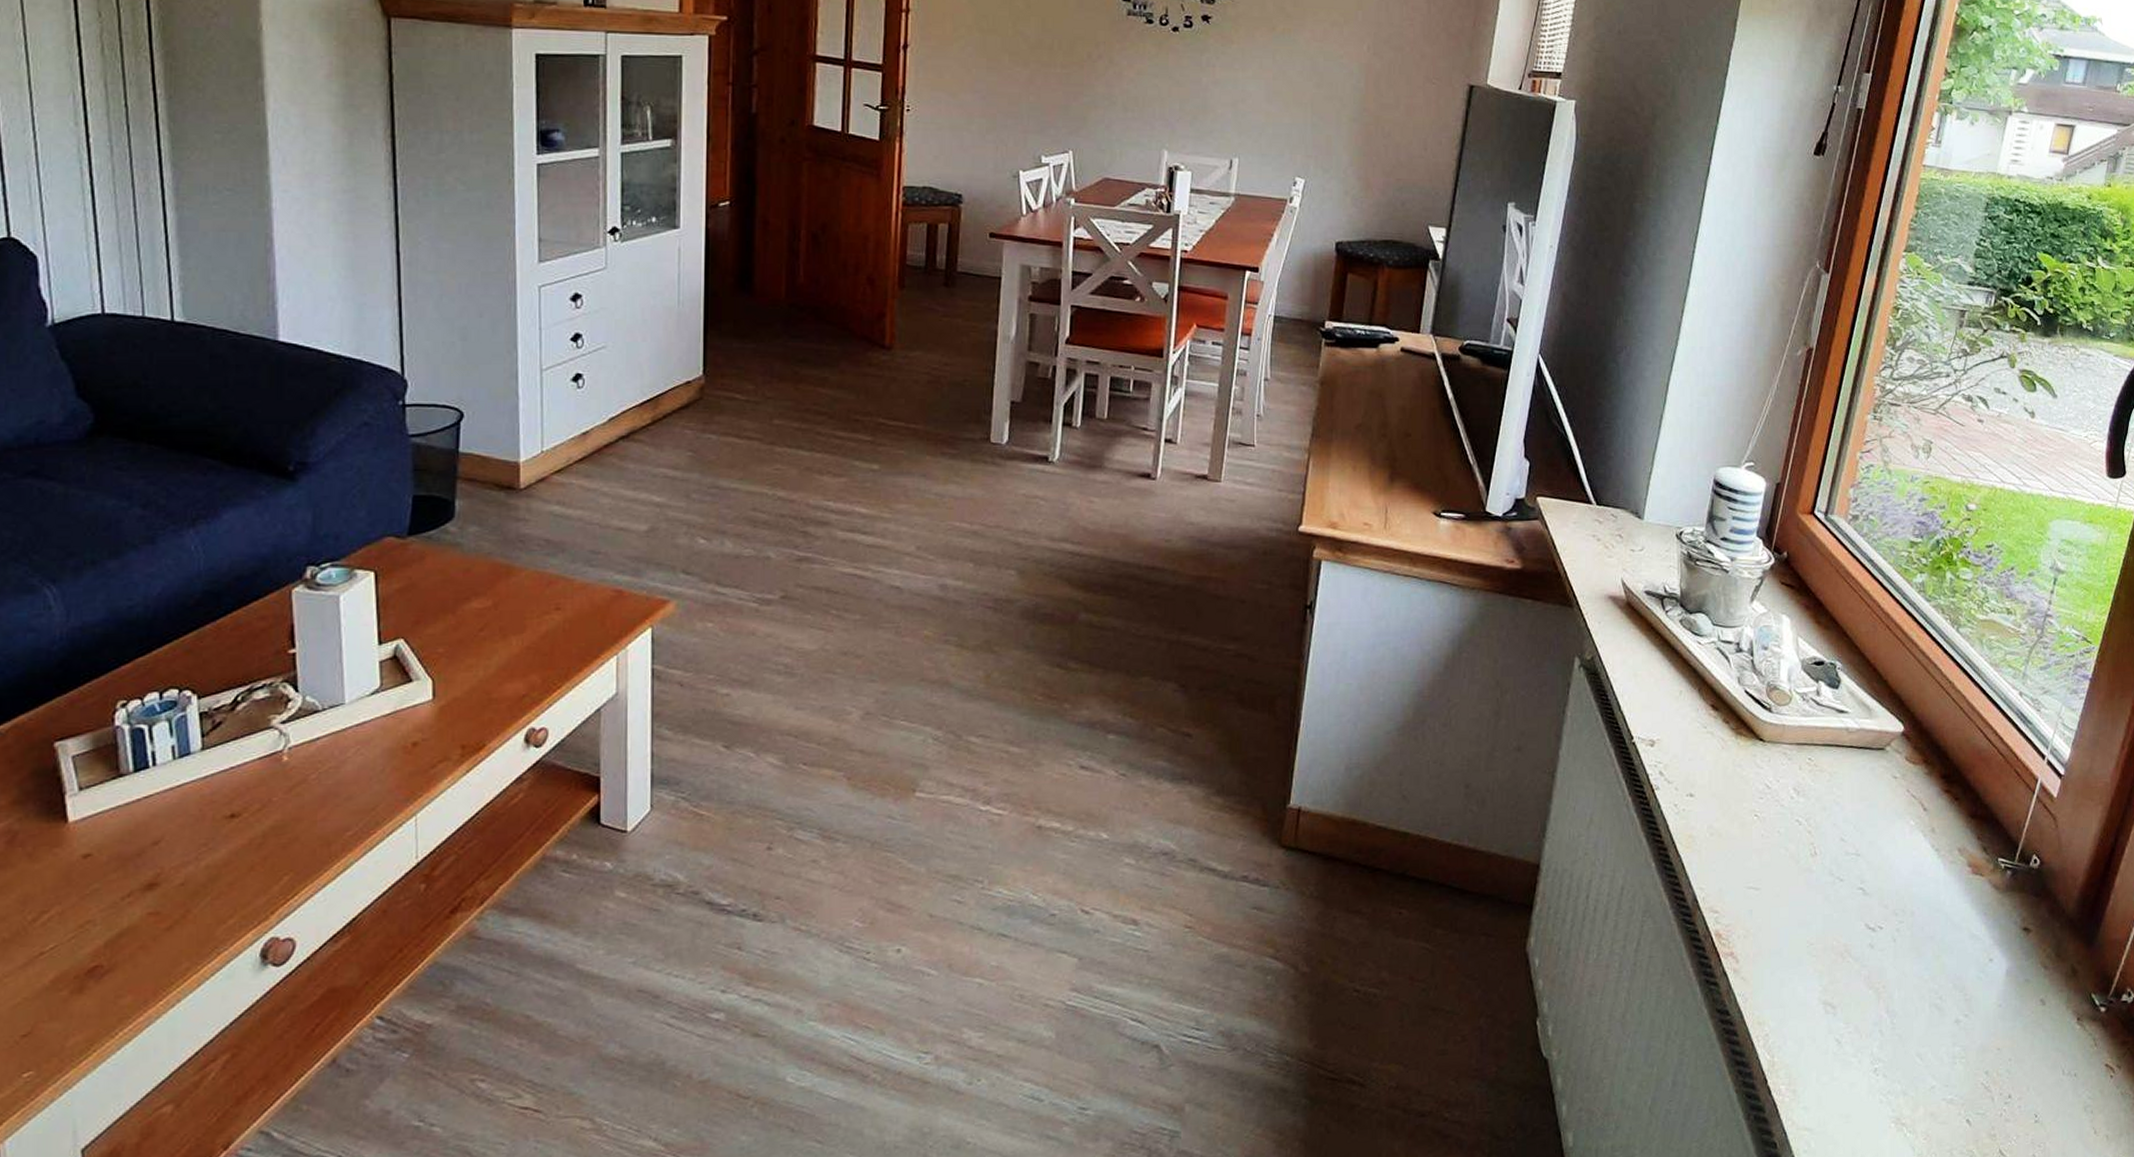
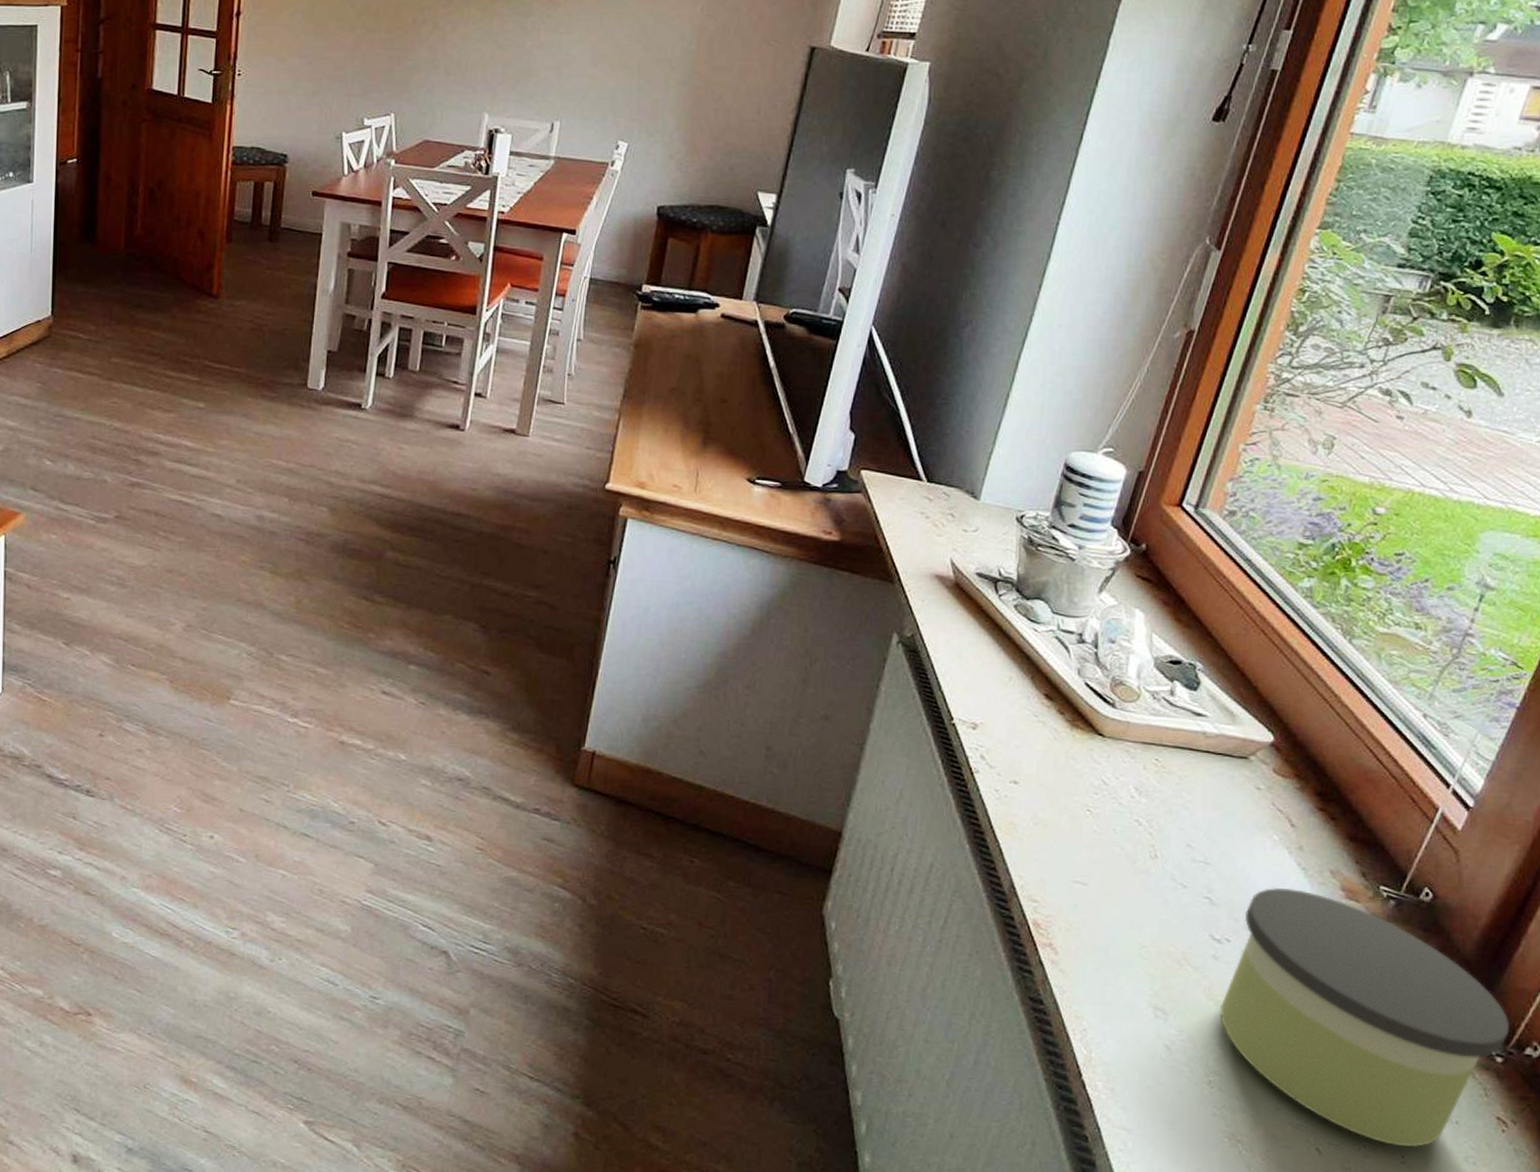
candle: none [1878,870,2109,1106] -> present [1219,888,1510,1148]

